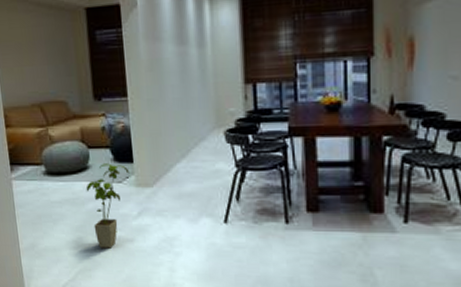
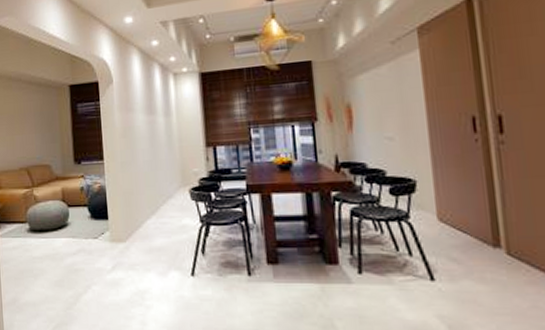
house plant: present [86,163,130,249] -> none [65,220,105,302]

